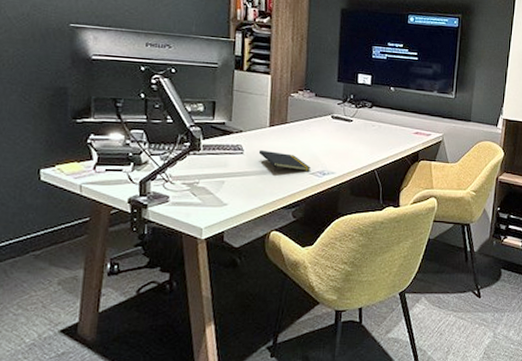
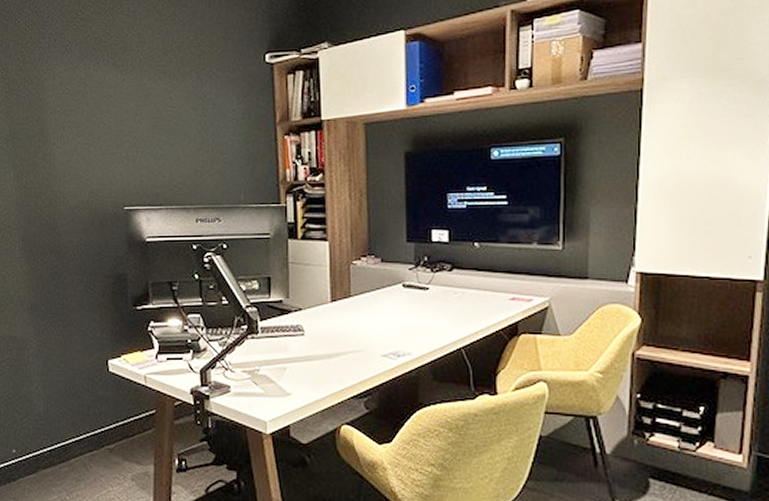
notepad: present [258,150,310,174] -> none [321,329,382,358]

